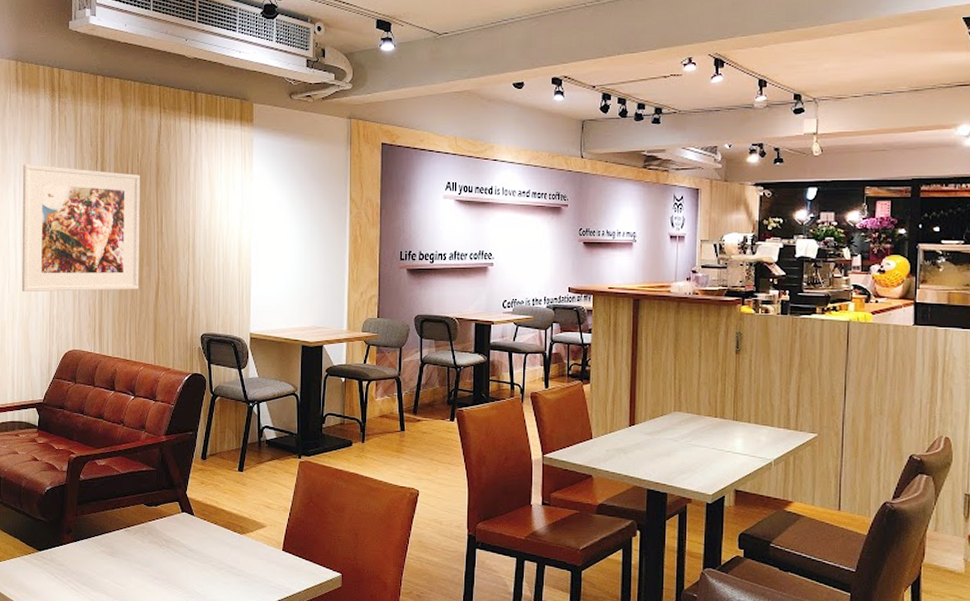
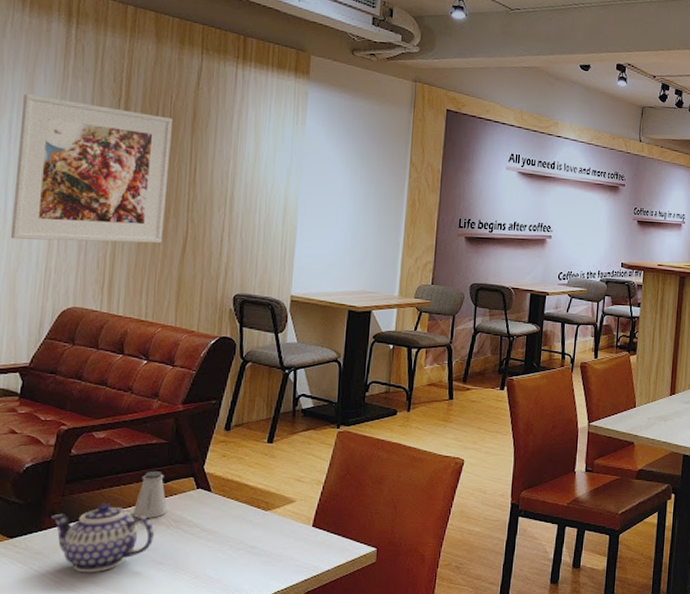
teapot: none [69,523,150,584] -> present [51,503,155,573]
saltshaker: none [131,495,159,538] -> present [132,470,168,518]

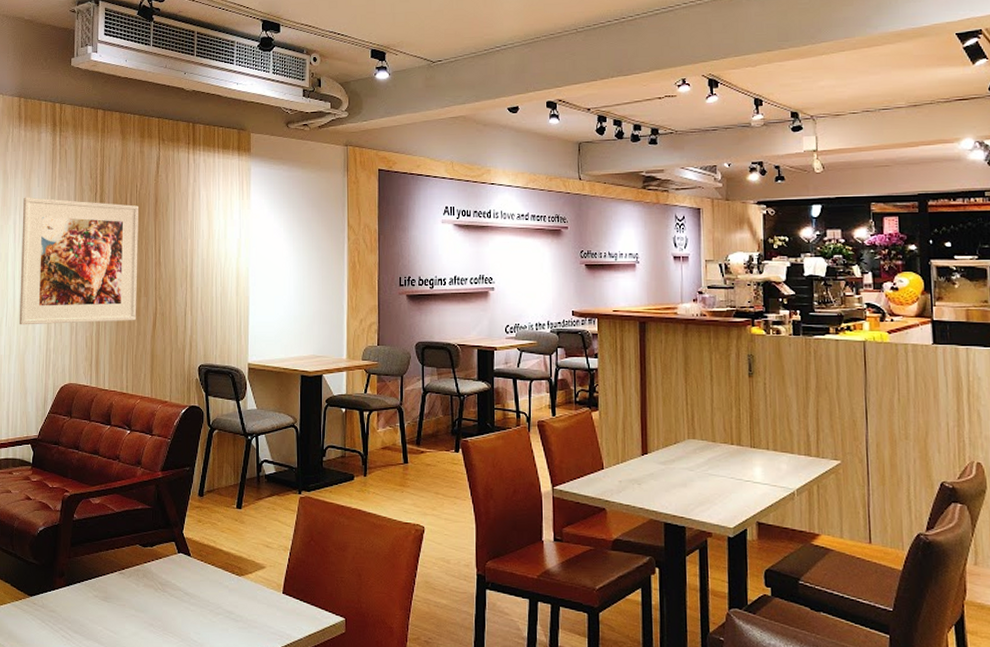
teapot: present [51,503,155,573] -> none [61,565,145,632]
saltshaker: present [132,470,168,518] -> none [126,535,154,581]

